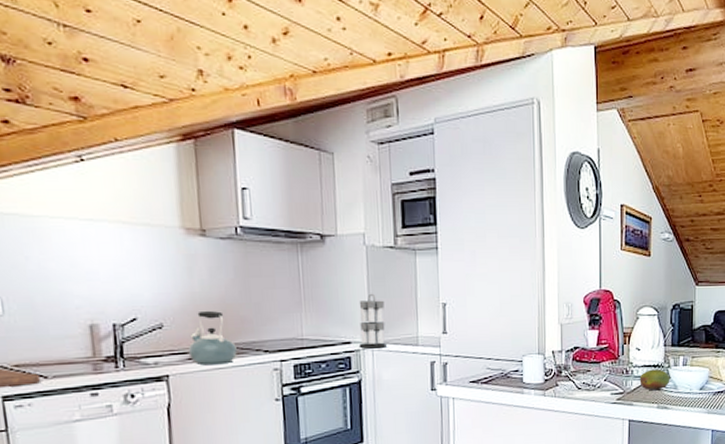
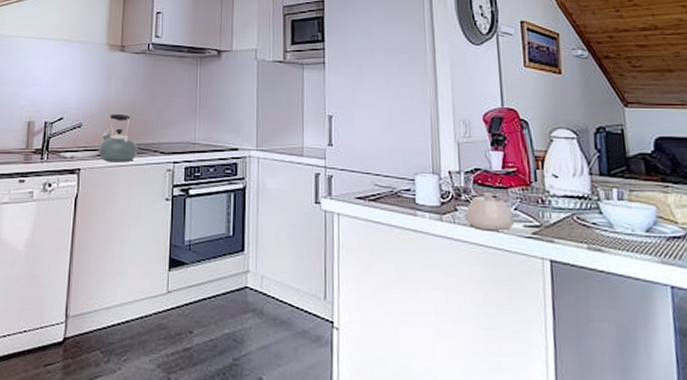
spice rack: present [358,293,387,349] -> none [245,103,272,157]
sugar bowl: none [564,368,603,401] -> present [465,193,514,231]
fruit: present [639,369,670,391] -> none [560,201,602,228]

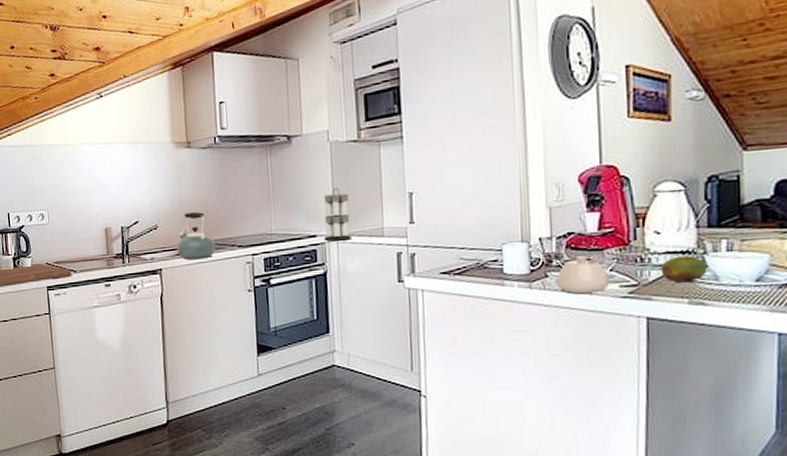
spice rack: none [245,103,272,157] -> present [323,187,351,242]
fruit: none [560,201,602,228] -> present [660,255,708,283]

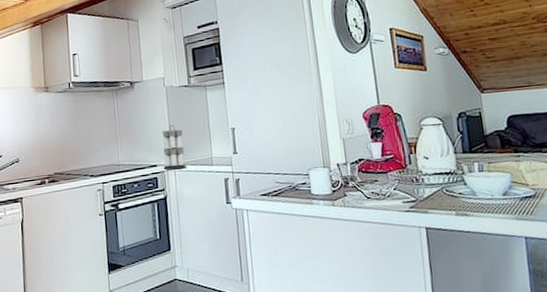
kettle: present [176,212,216,260] -> none [35,147,71,189]
sugar bowl: present [556,256,609,294] -> none [353,178,394,210]
fruit: present [660,255,708,283] -> none [431,176,467,198]

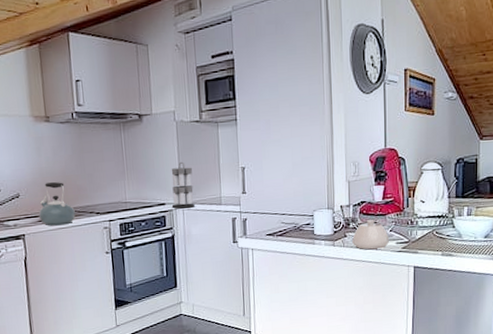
kettle: none [35,147,71,189] -> present [38,182,76,226]
sugar bowl: none [353,178,394,210] -> present [352,220,389,250]

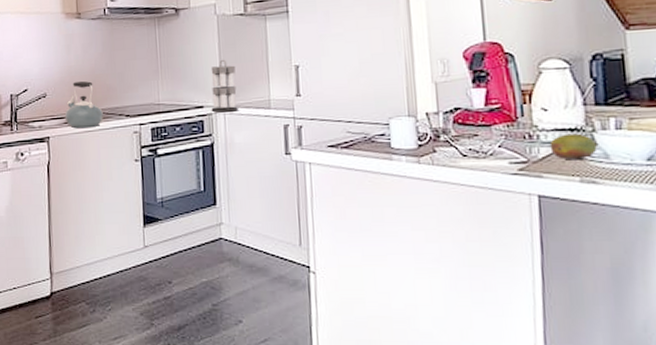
sugar bowl: present [352,220,389,250] -> none [444,132,498,170]
fruit: none [424,219,454,240] -> present [549,133,597,161]

